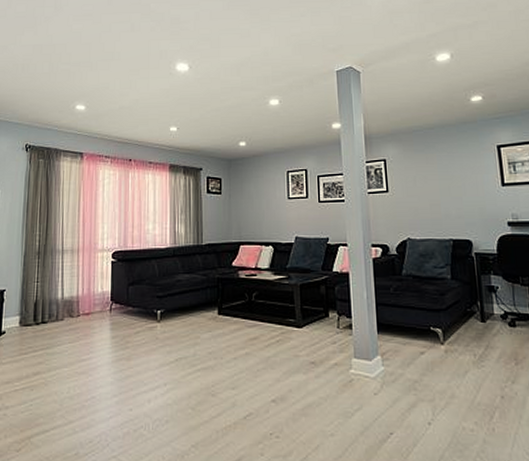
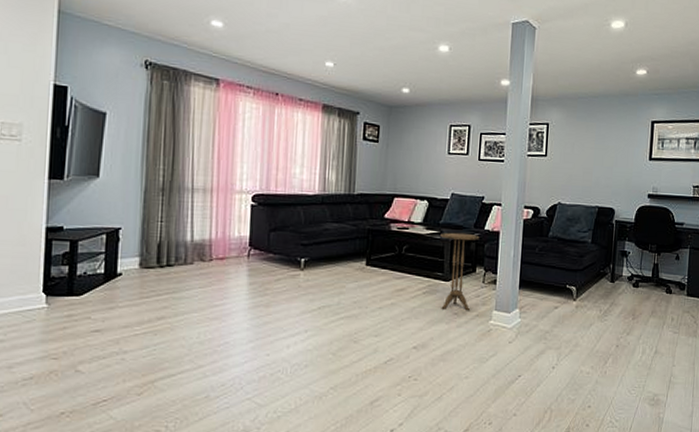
side table: none [288,276,329,360] -> present [440,232,480,311]

